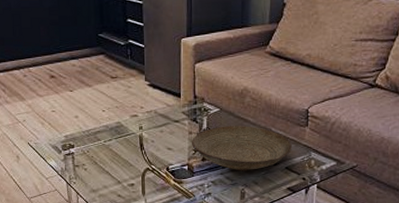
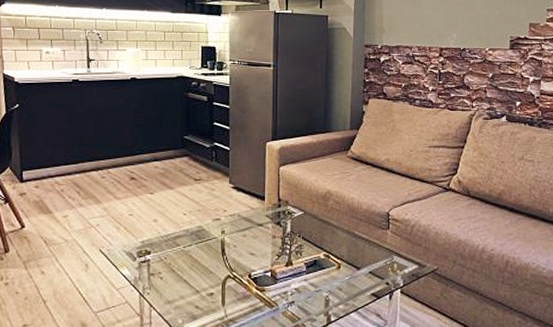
decorative bowl: present [191,126,292,171] -> none [274,229,375,277]

